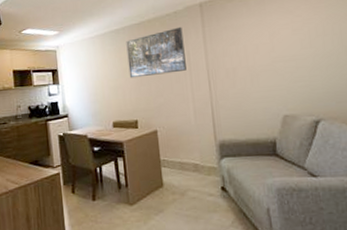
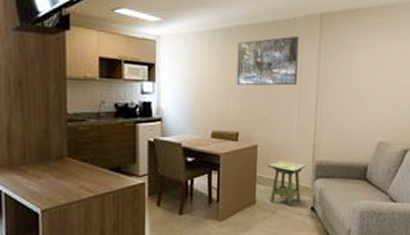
side table: none [170,142,210,188] -> present [268,160,307,207]

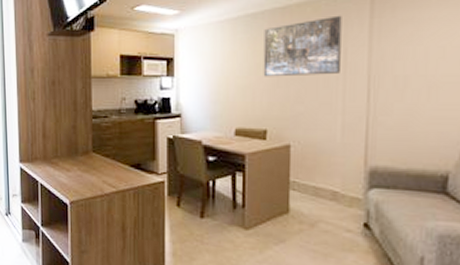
side table: present [268,160,307,207] -> none [304,163,356,221]

